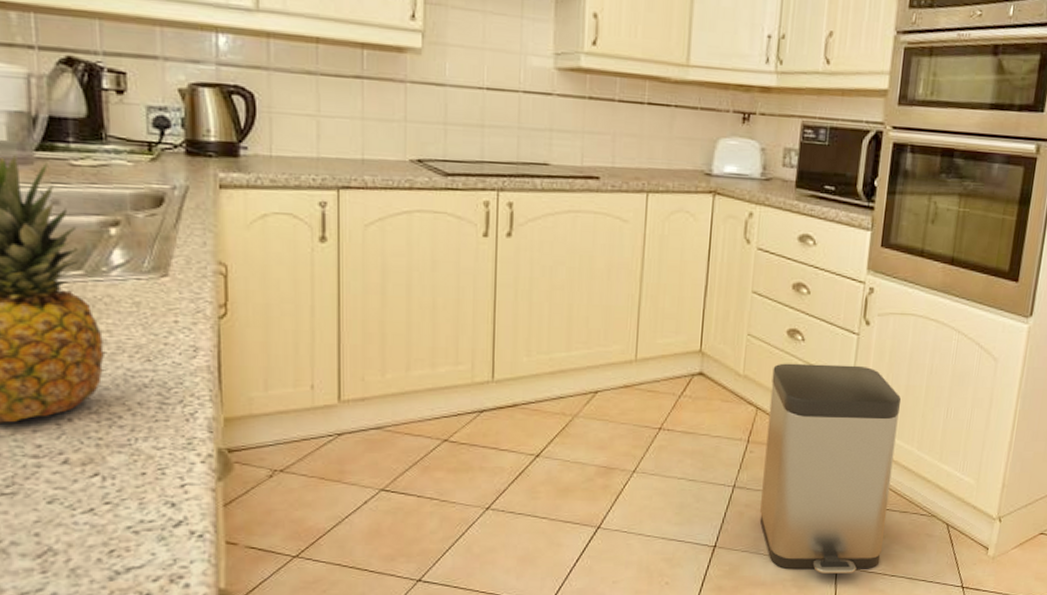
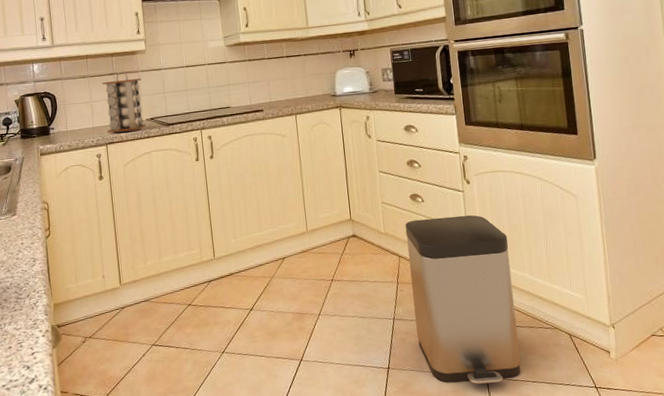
spice rack: none [340,75,410,176] -> present [102,71,147,134]

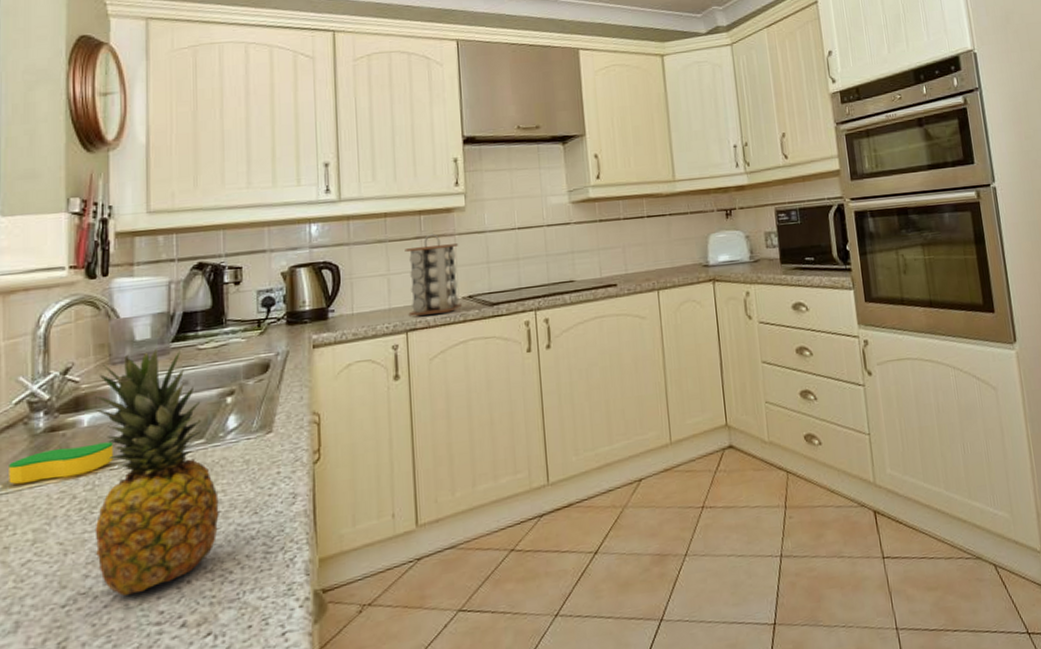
pedal bin: present [405,215,521,384] -> none [794,415,939,639]

